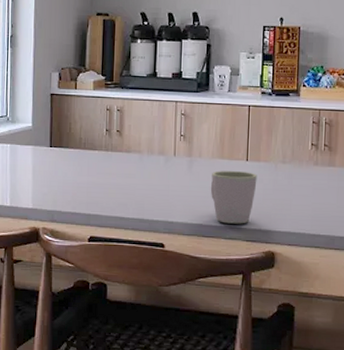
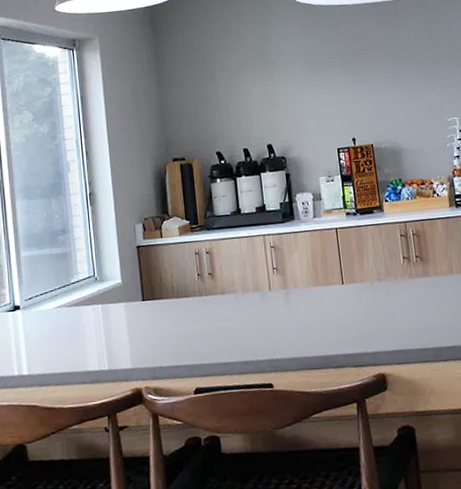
mug: present [210,171,257,224] -> none [310,295,357,352]

